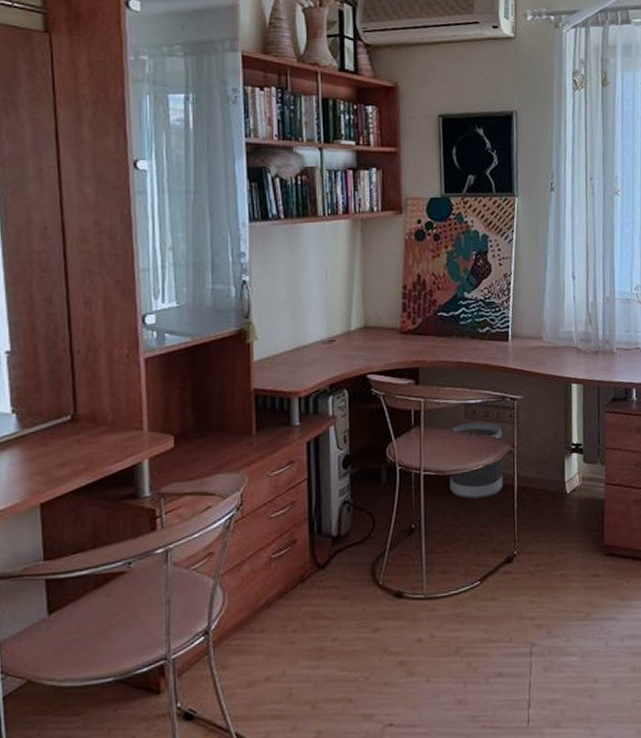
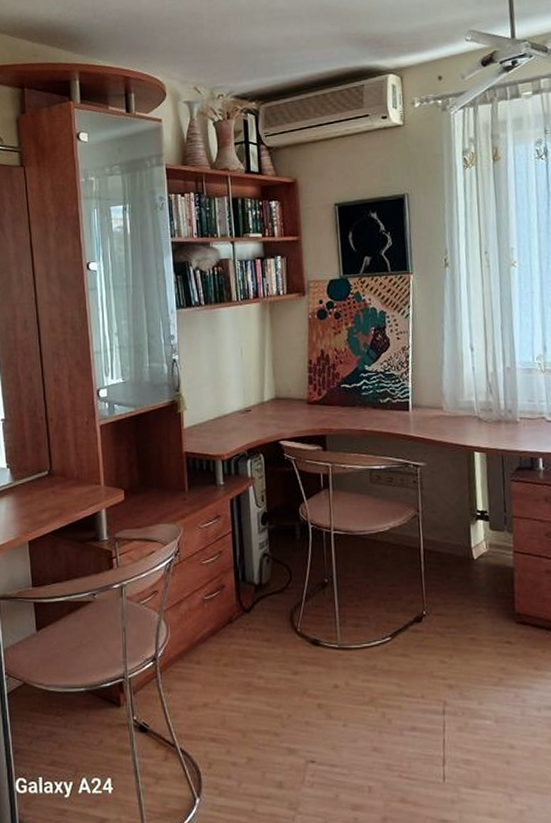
wastebasket: present [448,422,503,500] -> none [355,487,410,559]

